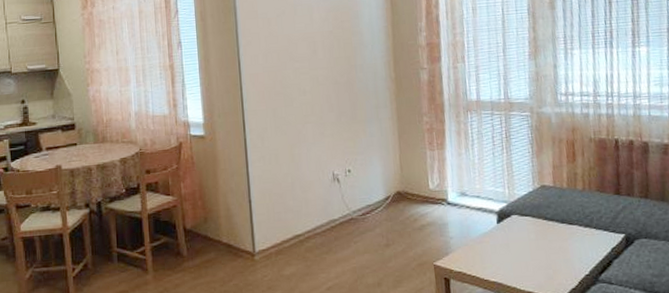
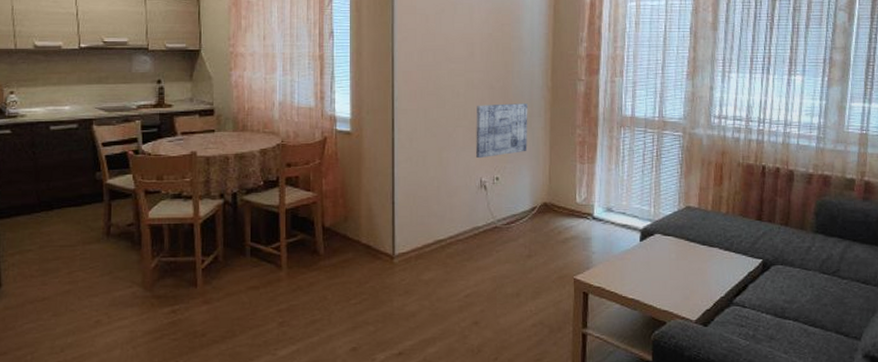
wall art: none [323,95,377,153] -> present [476,103,528,159]

